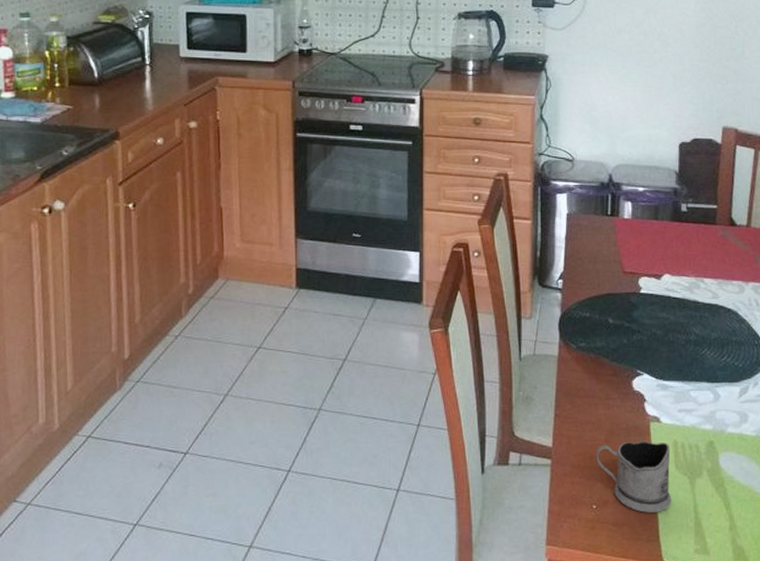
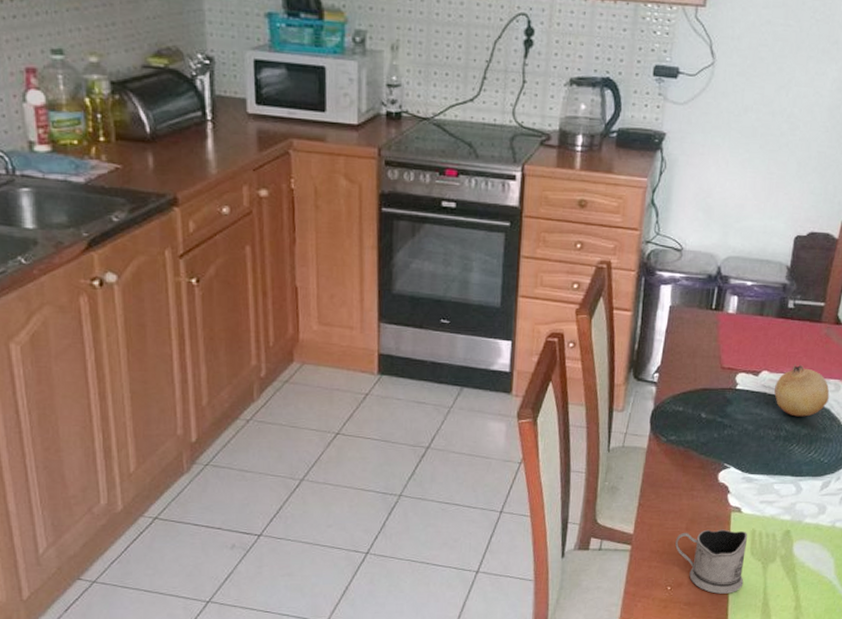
fruit: none [679,266,734,320] -> present [774,364,830,417]

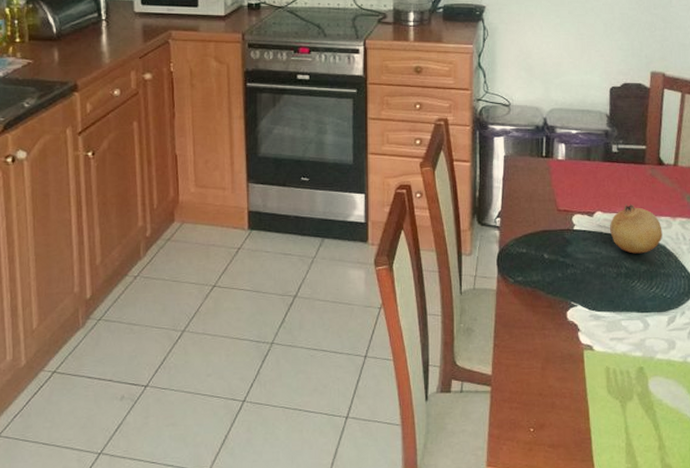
tea glass holder: present [675,529,748,594] -> none [533,368,604,435]

